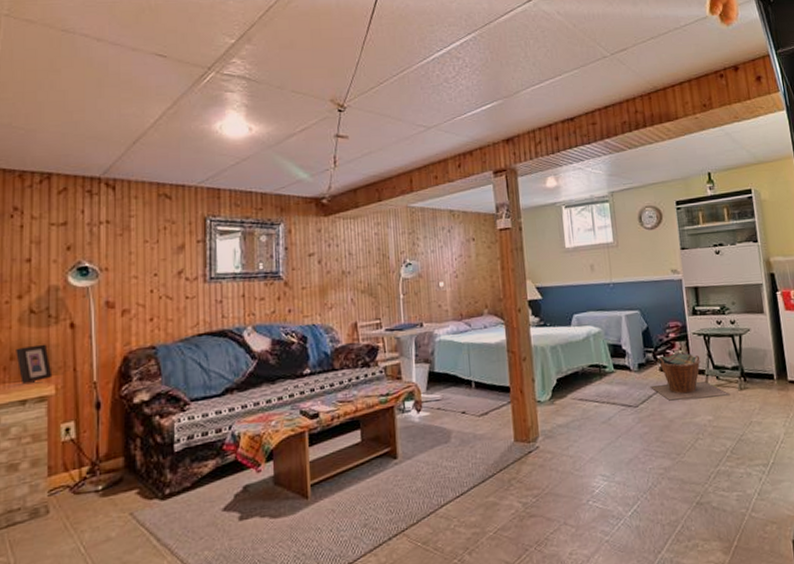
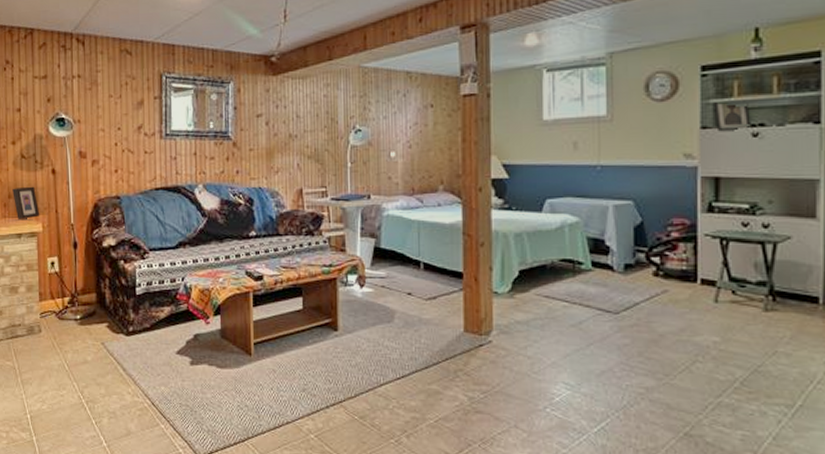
laundry basket: present [650,352,730,401] -> none [638,256,749,315]
picture frame: none [687,228,714,251] -> present [714,102,751,132]

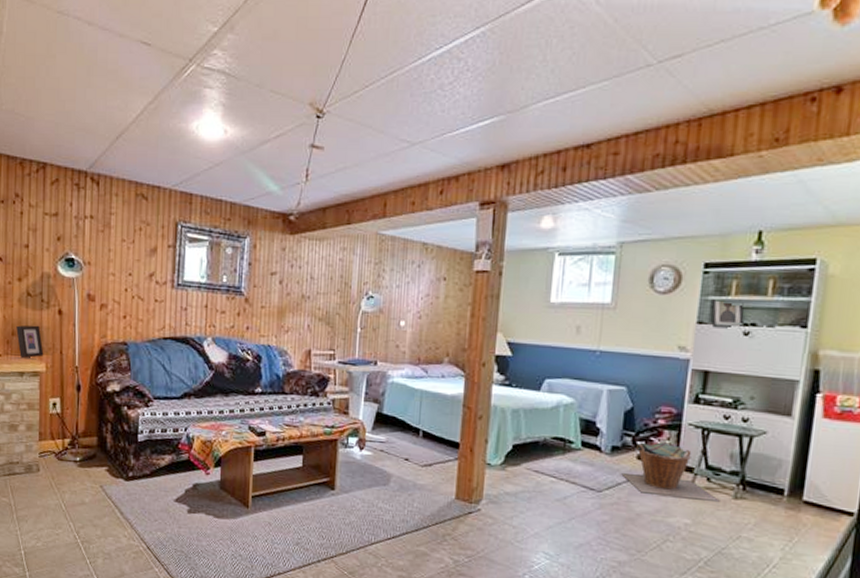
laundry basket: none [638,256,749,315] -> present [621,442,720,502]

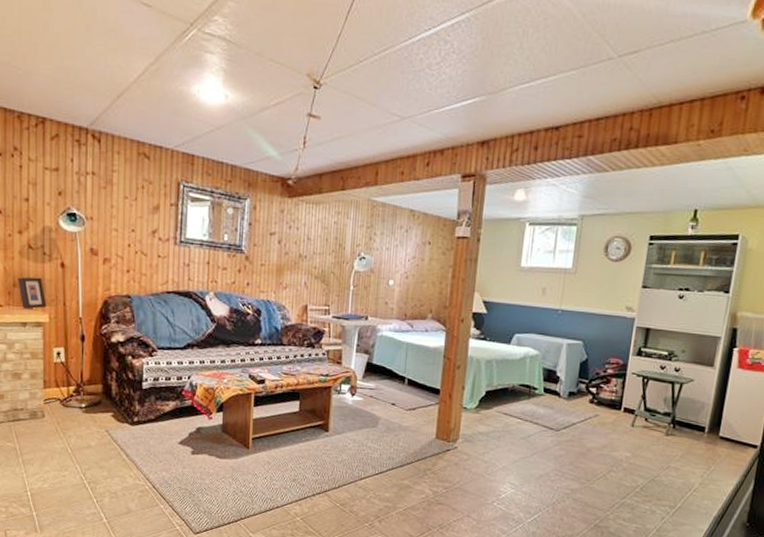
laundry basket: present [621,442,720,502] -> none [576,388,655,438]
picture frame: present [711,299,744,329] -> none [653,267,680,293]

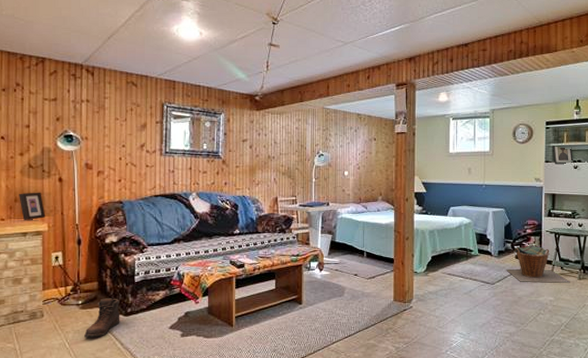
boot: none [87,403,126,445] -> present [84,298,120,338]
laundry basket: none [576,388,655,438] -> present [506,245,570,283]
picture frame: none [653,267,680,293] -> present [553,146,573,165]

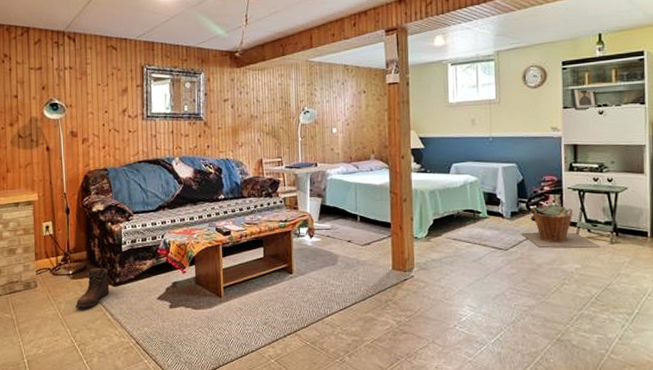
picture frame: present [19,192,46,221] -> none [10,161,36,191]

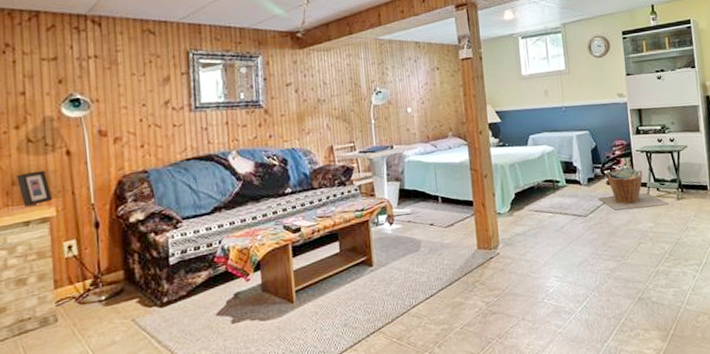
picture frame: none [10,161,36,191] -> present [17,170,53,208]
boot: present [76,268,110,308] -> none [111,286,155,341]
picture frame: present [571,89,598,111] -> none [632,56,656,77]

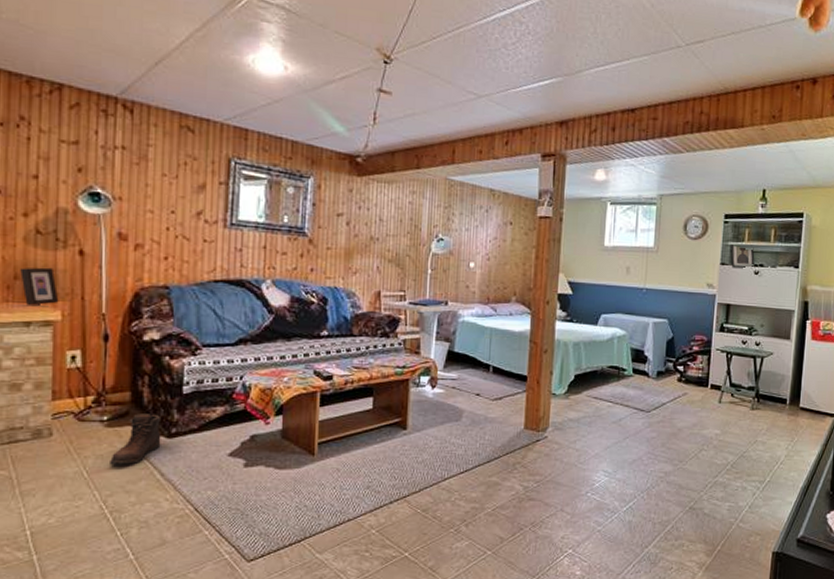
boot: none [111,286,155,341] -> present [110,413,162,465]
laundry basket: present [598,167,669,211] -> none [665,366,741,413]
picture frame: none [632,56,656,77] -> present [730,245,755,269]

